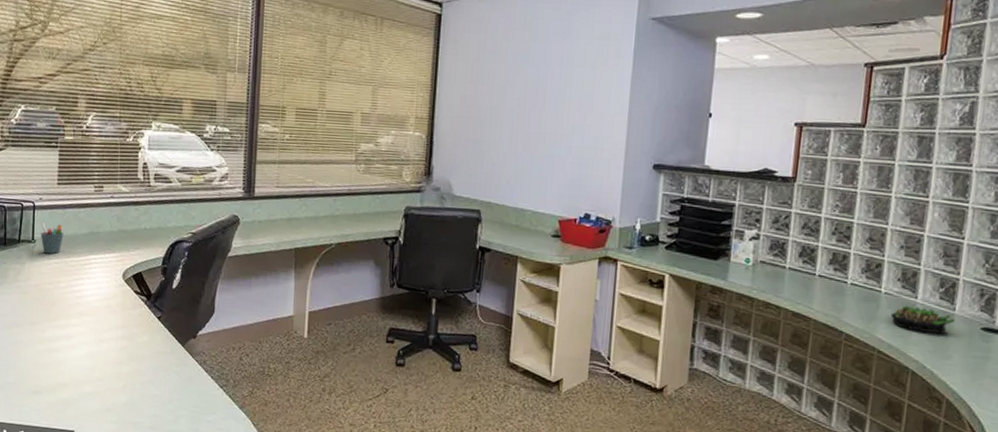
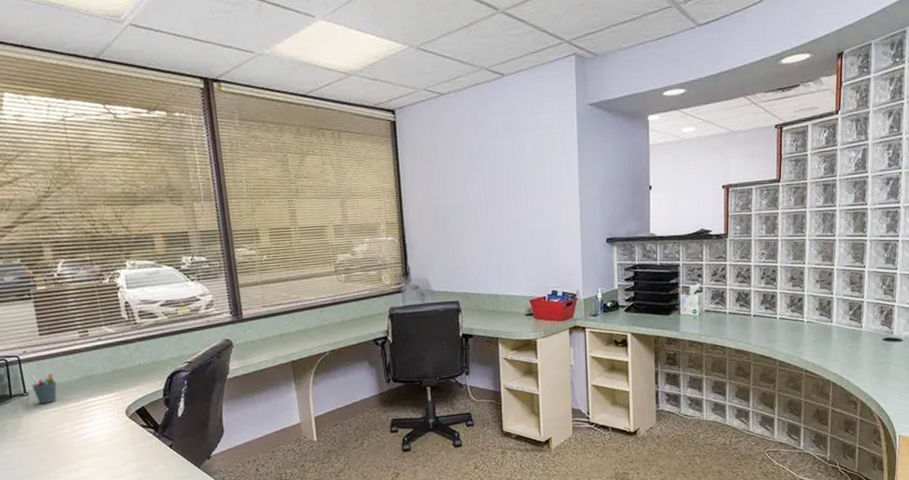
succulent plant: present [891,305,955,334] -> none [813,329,862,350]

